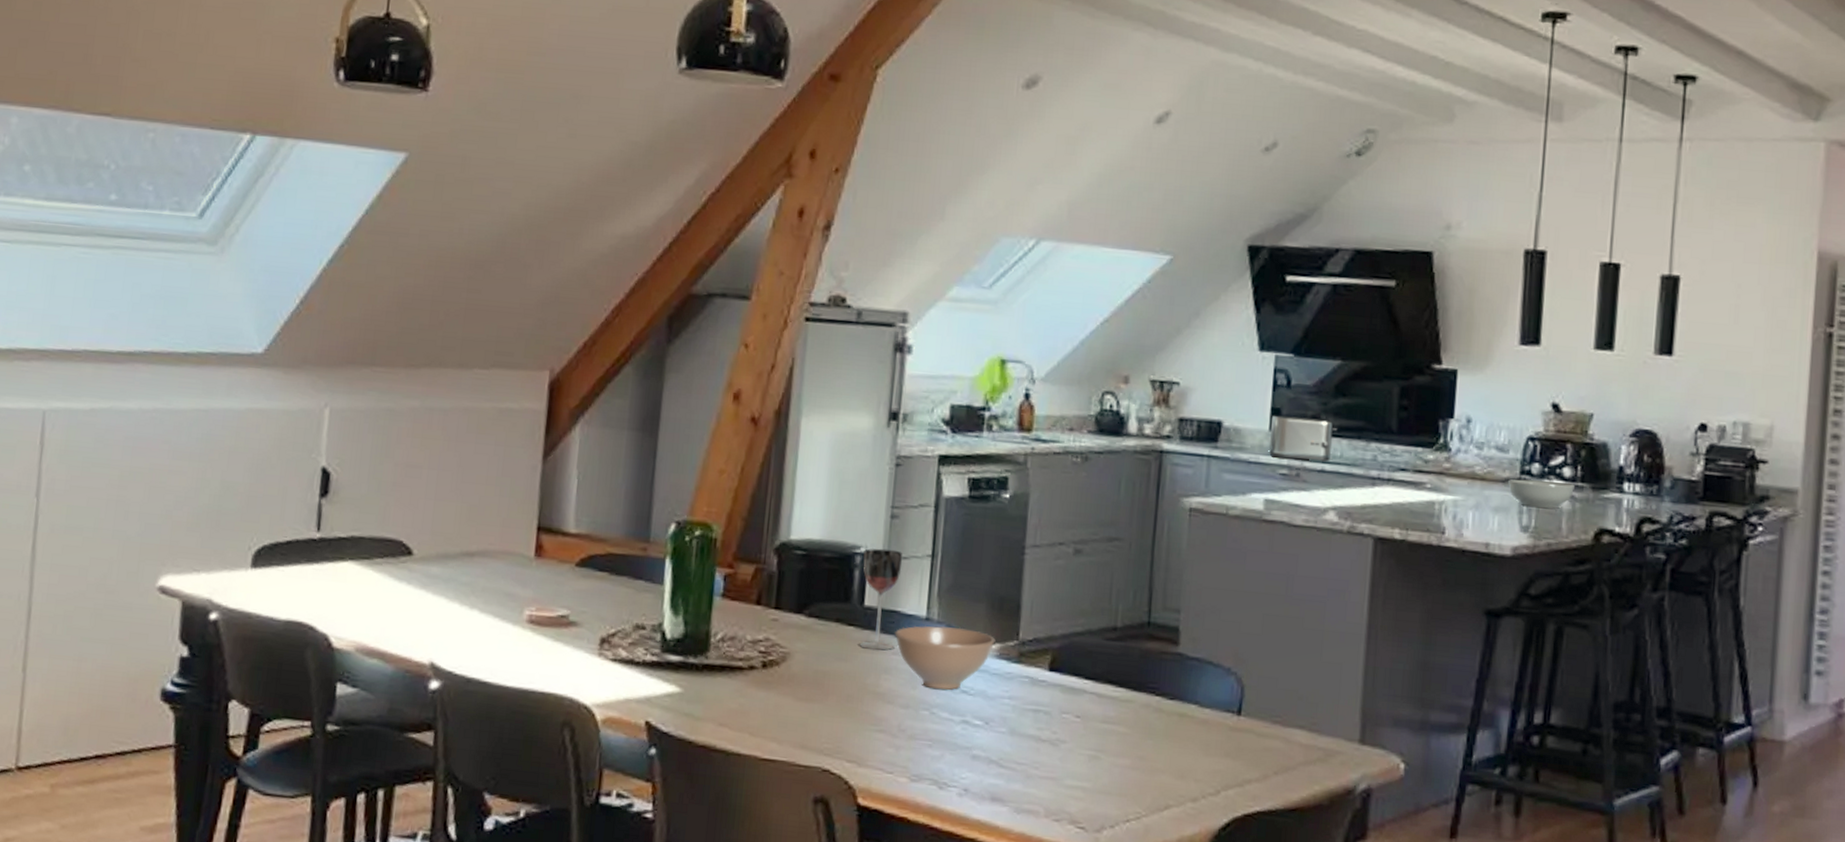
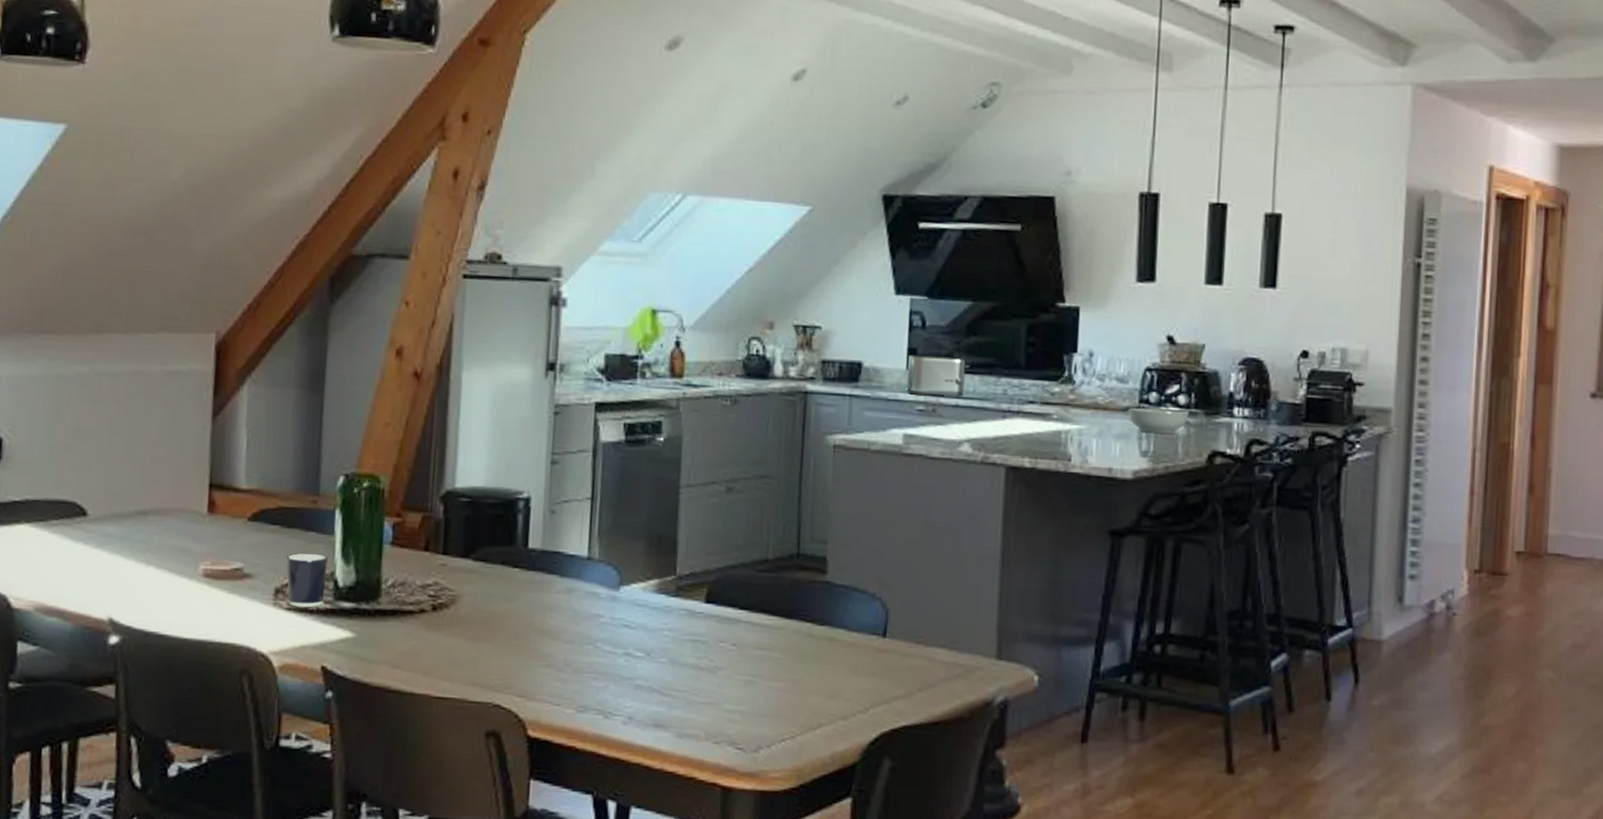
mug: none [613,602,656,660] -> present [286,553,328,608]
wineglass: present [859,548,902,650] -> none [524,493,563,590]
bowl: present [895,625,996,690] -> none [558,564,654,625]

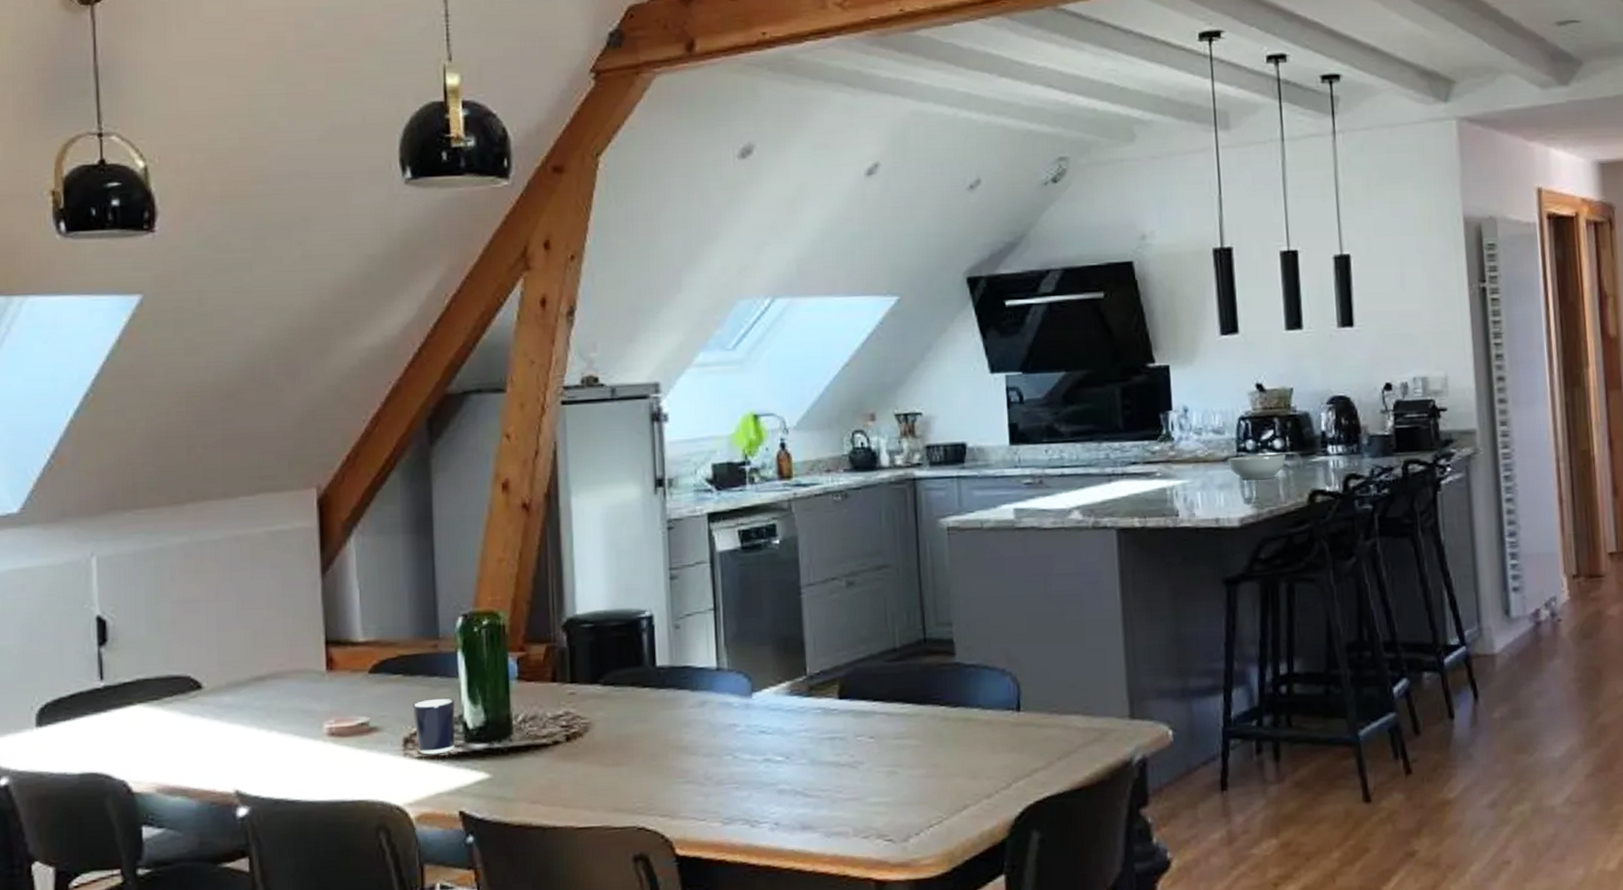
toaster: present [907,354,970,398] -> none [1010,427,1071,470]

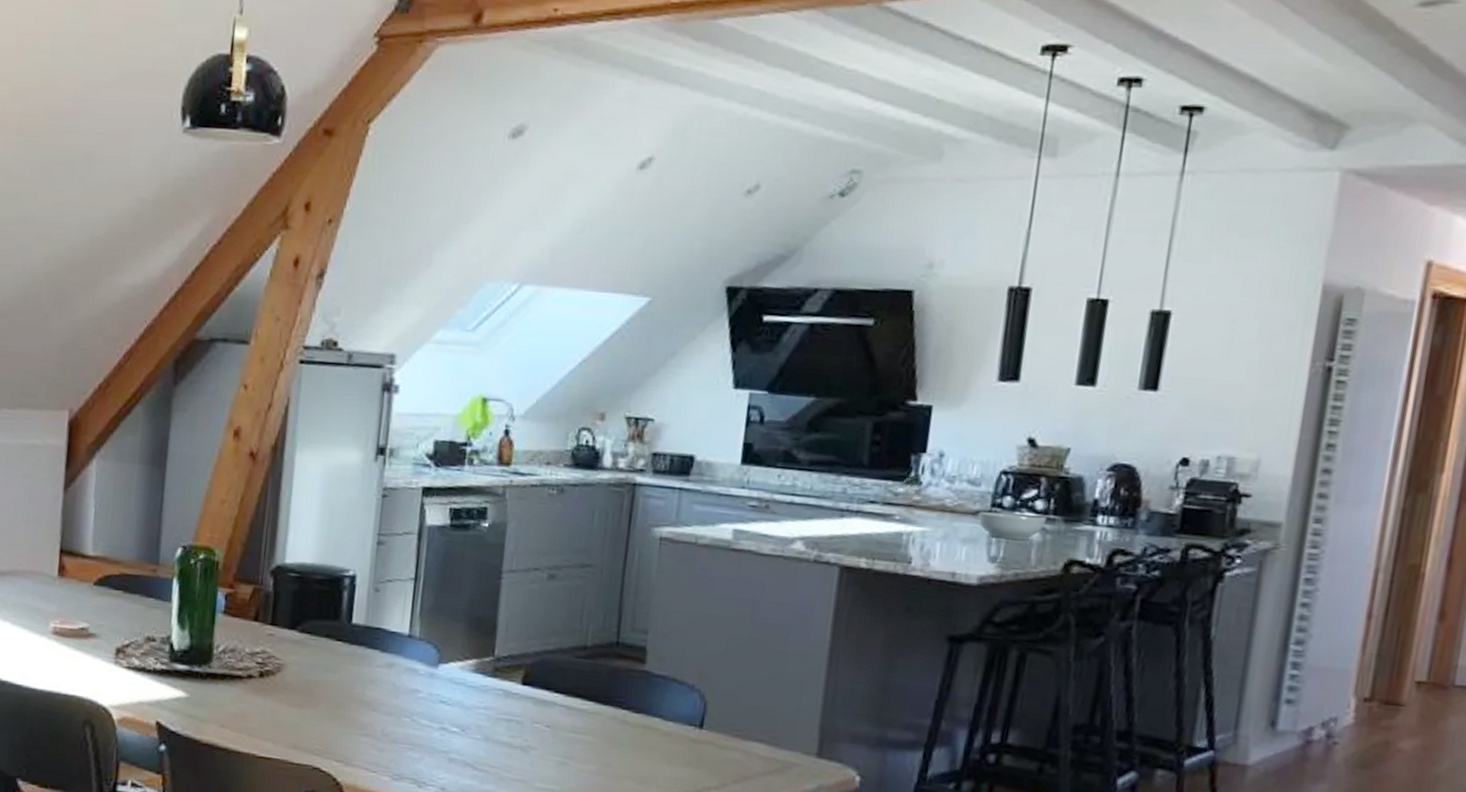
mug: present [412,698,455,755] -> none [127,617,165,668]

